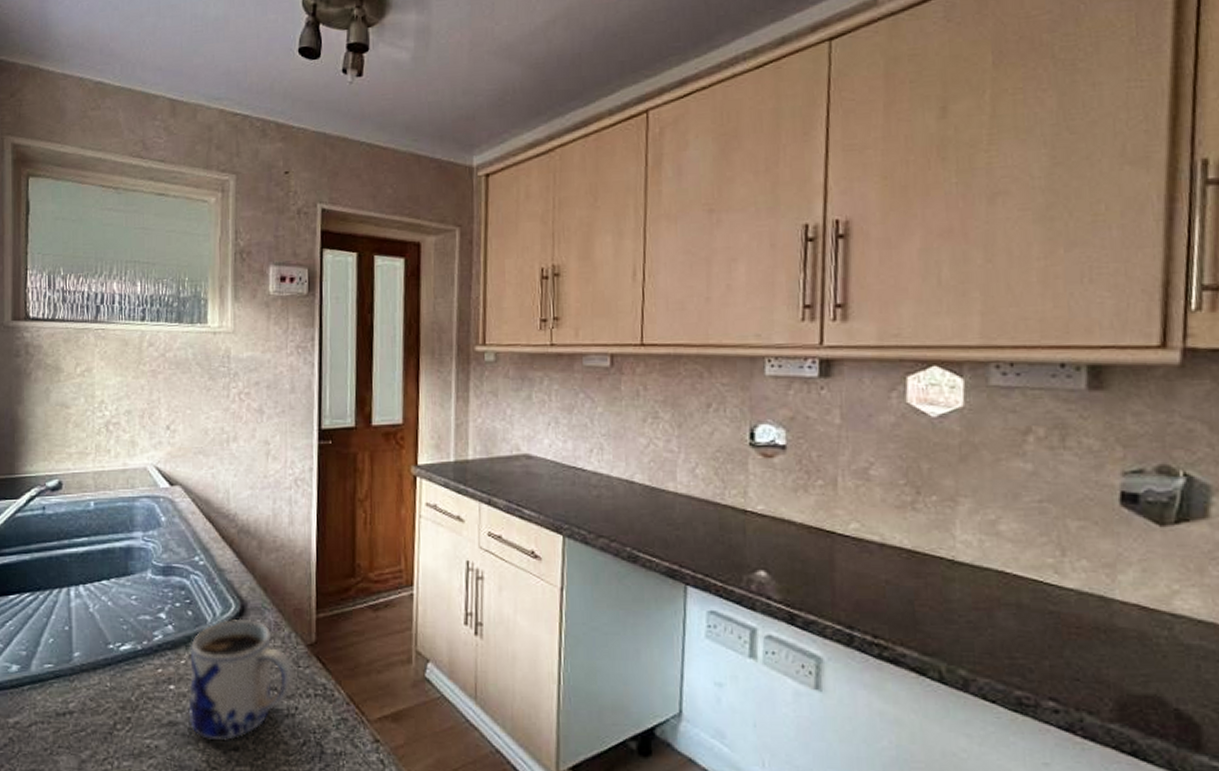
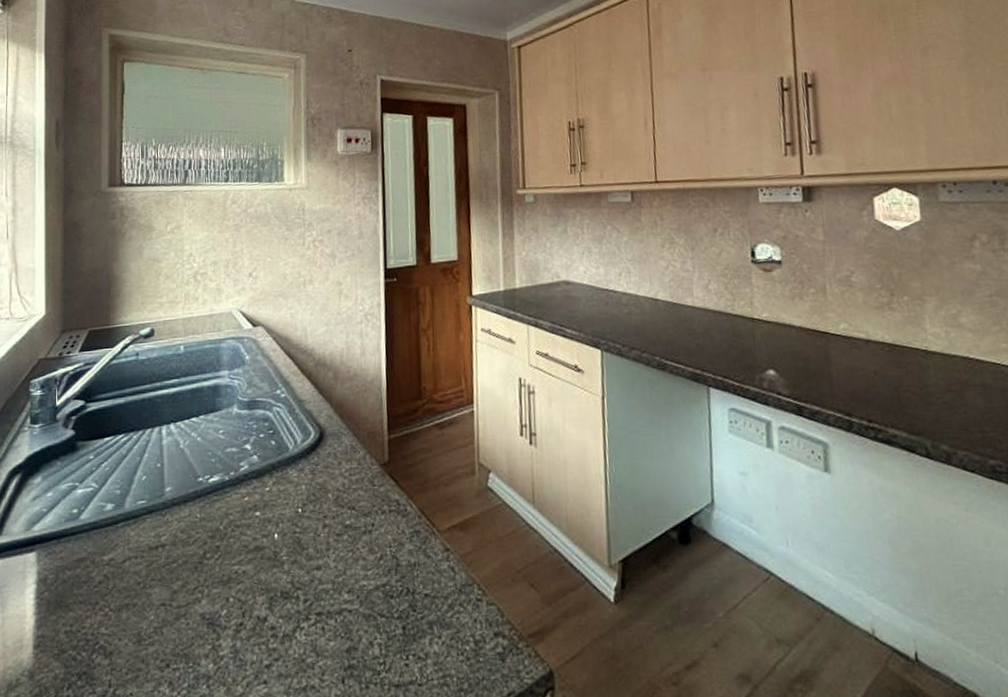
mug: present [188,618,294,741] -> none [273,444,370,562]

